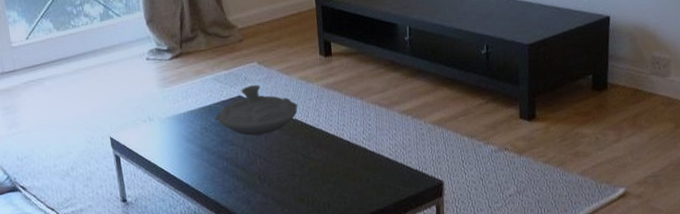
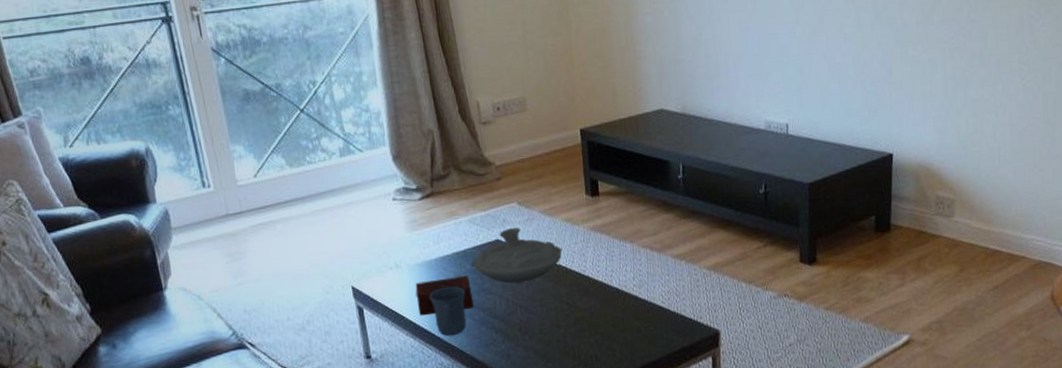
decorative box: none [165,128,218,164] -> present [415,276,474,315]
mug: none [179,137,212,182] -> present [430,286,467,336]

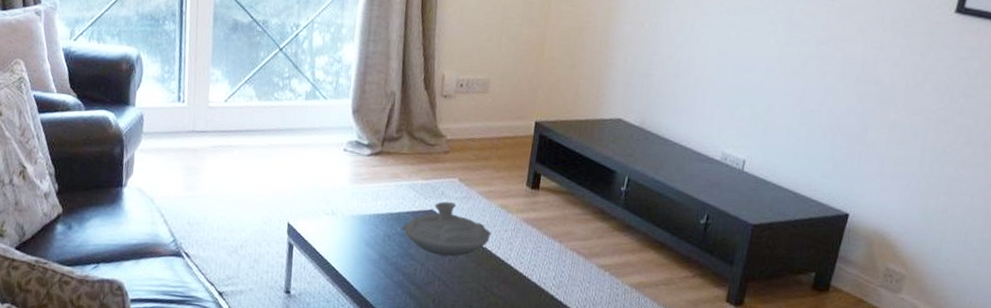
decorative box: present [415,276,474,315] -> none [343,233,397,270]
mug: present [430,286,467,336] -> none [356,243,391,291]

